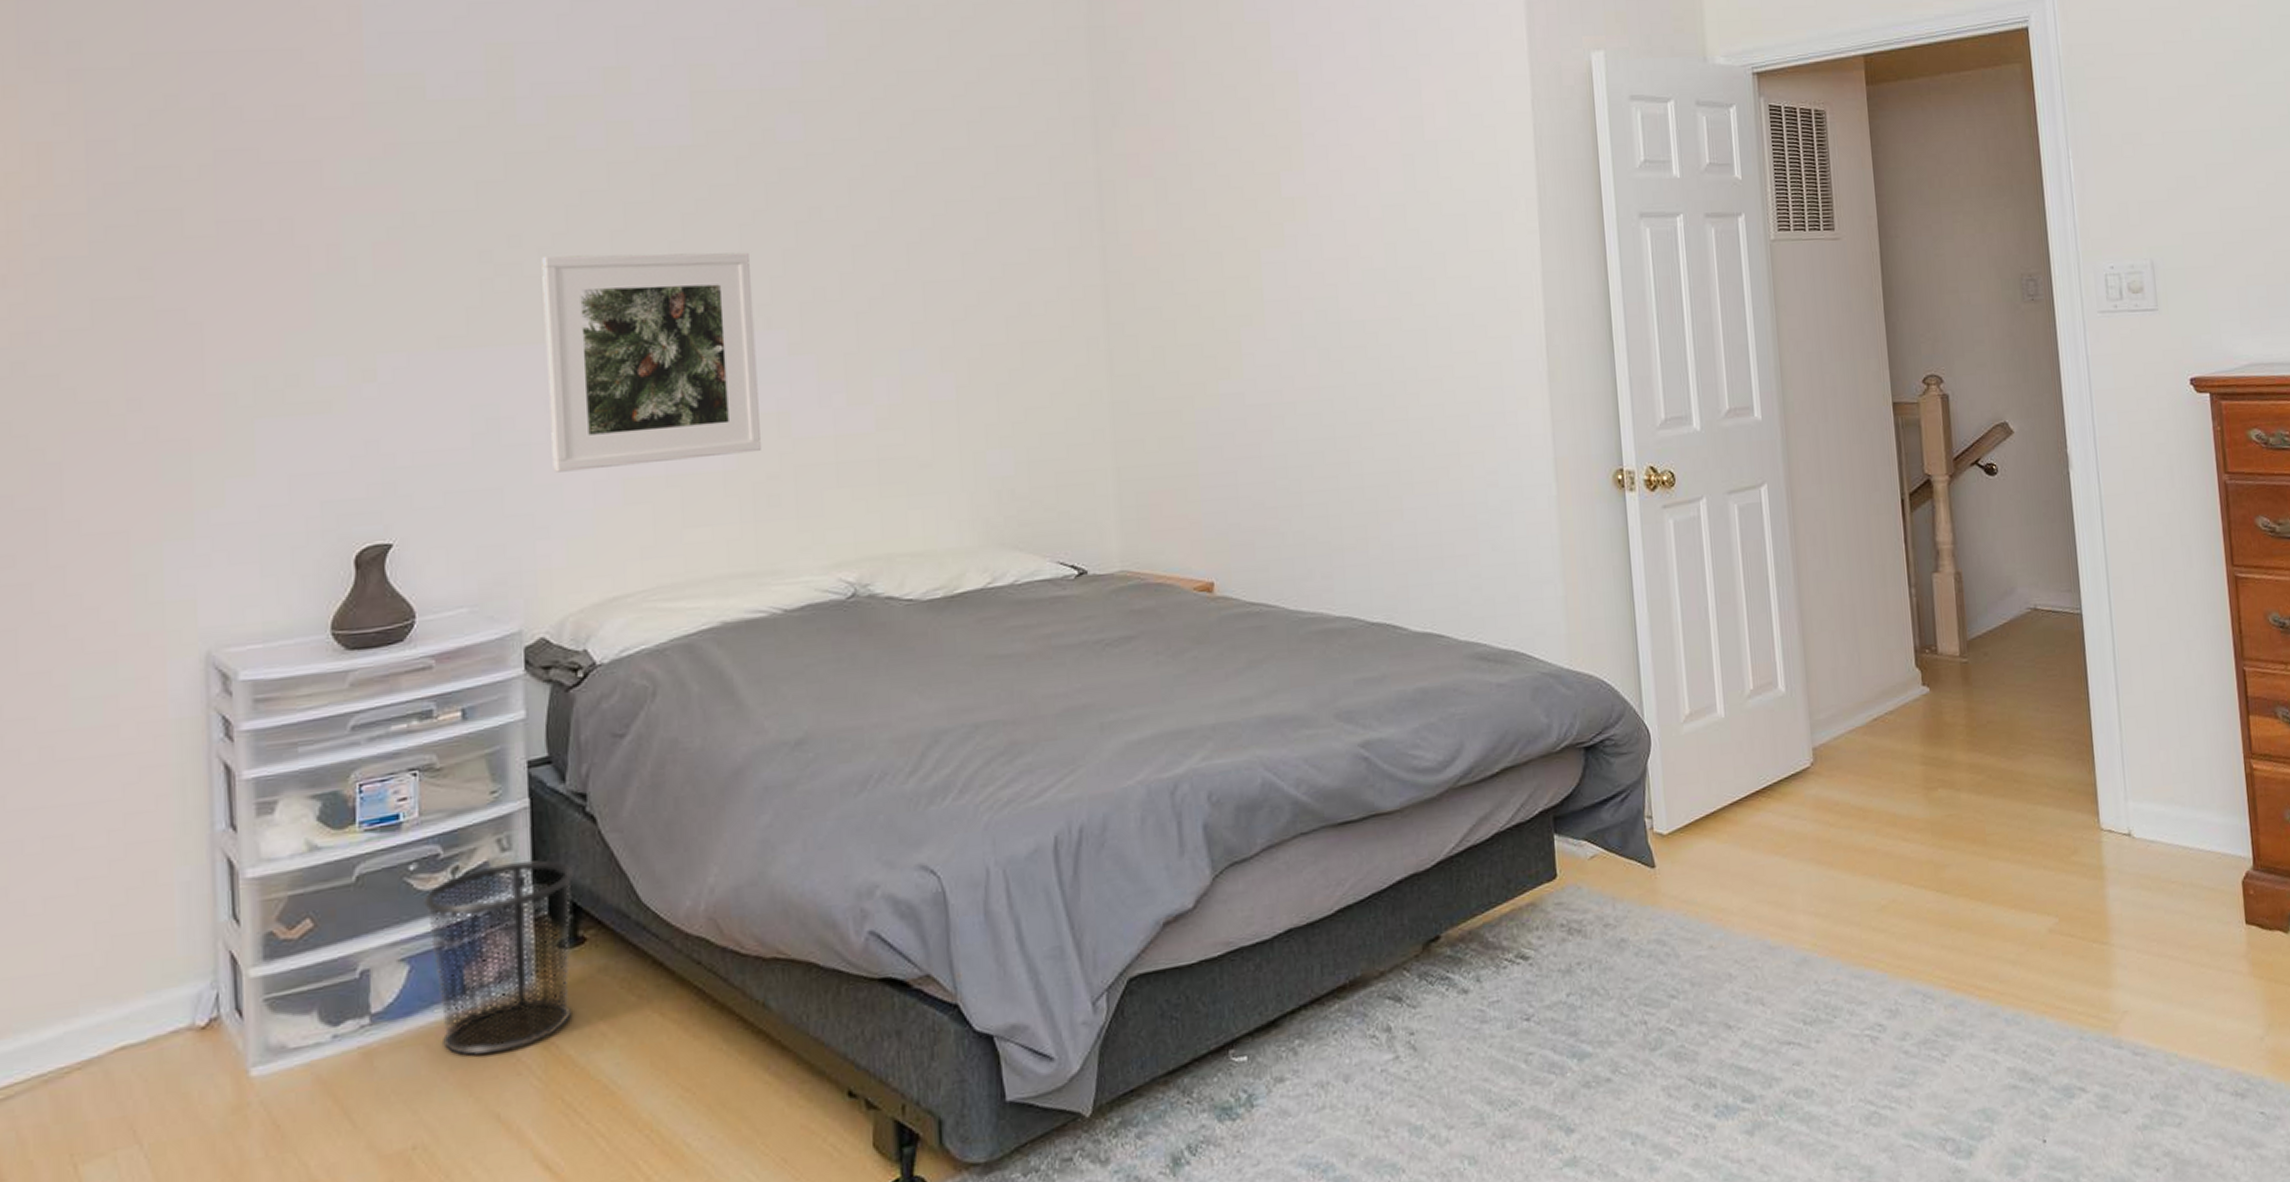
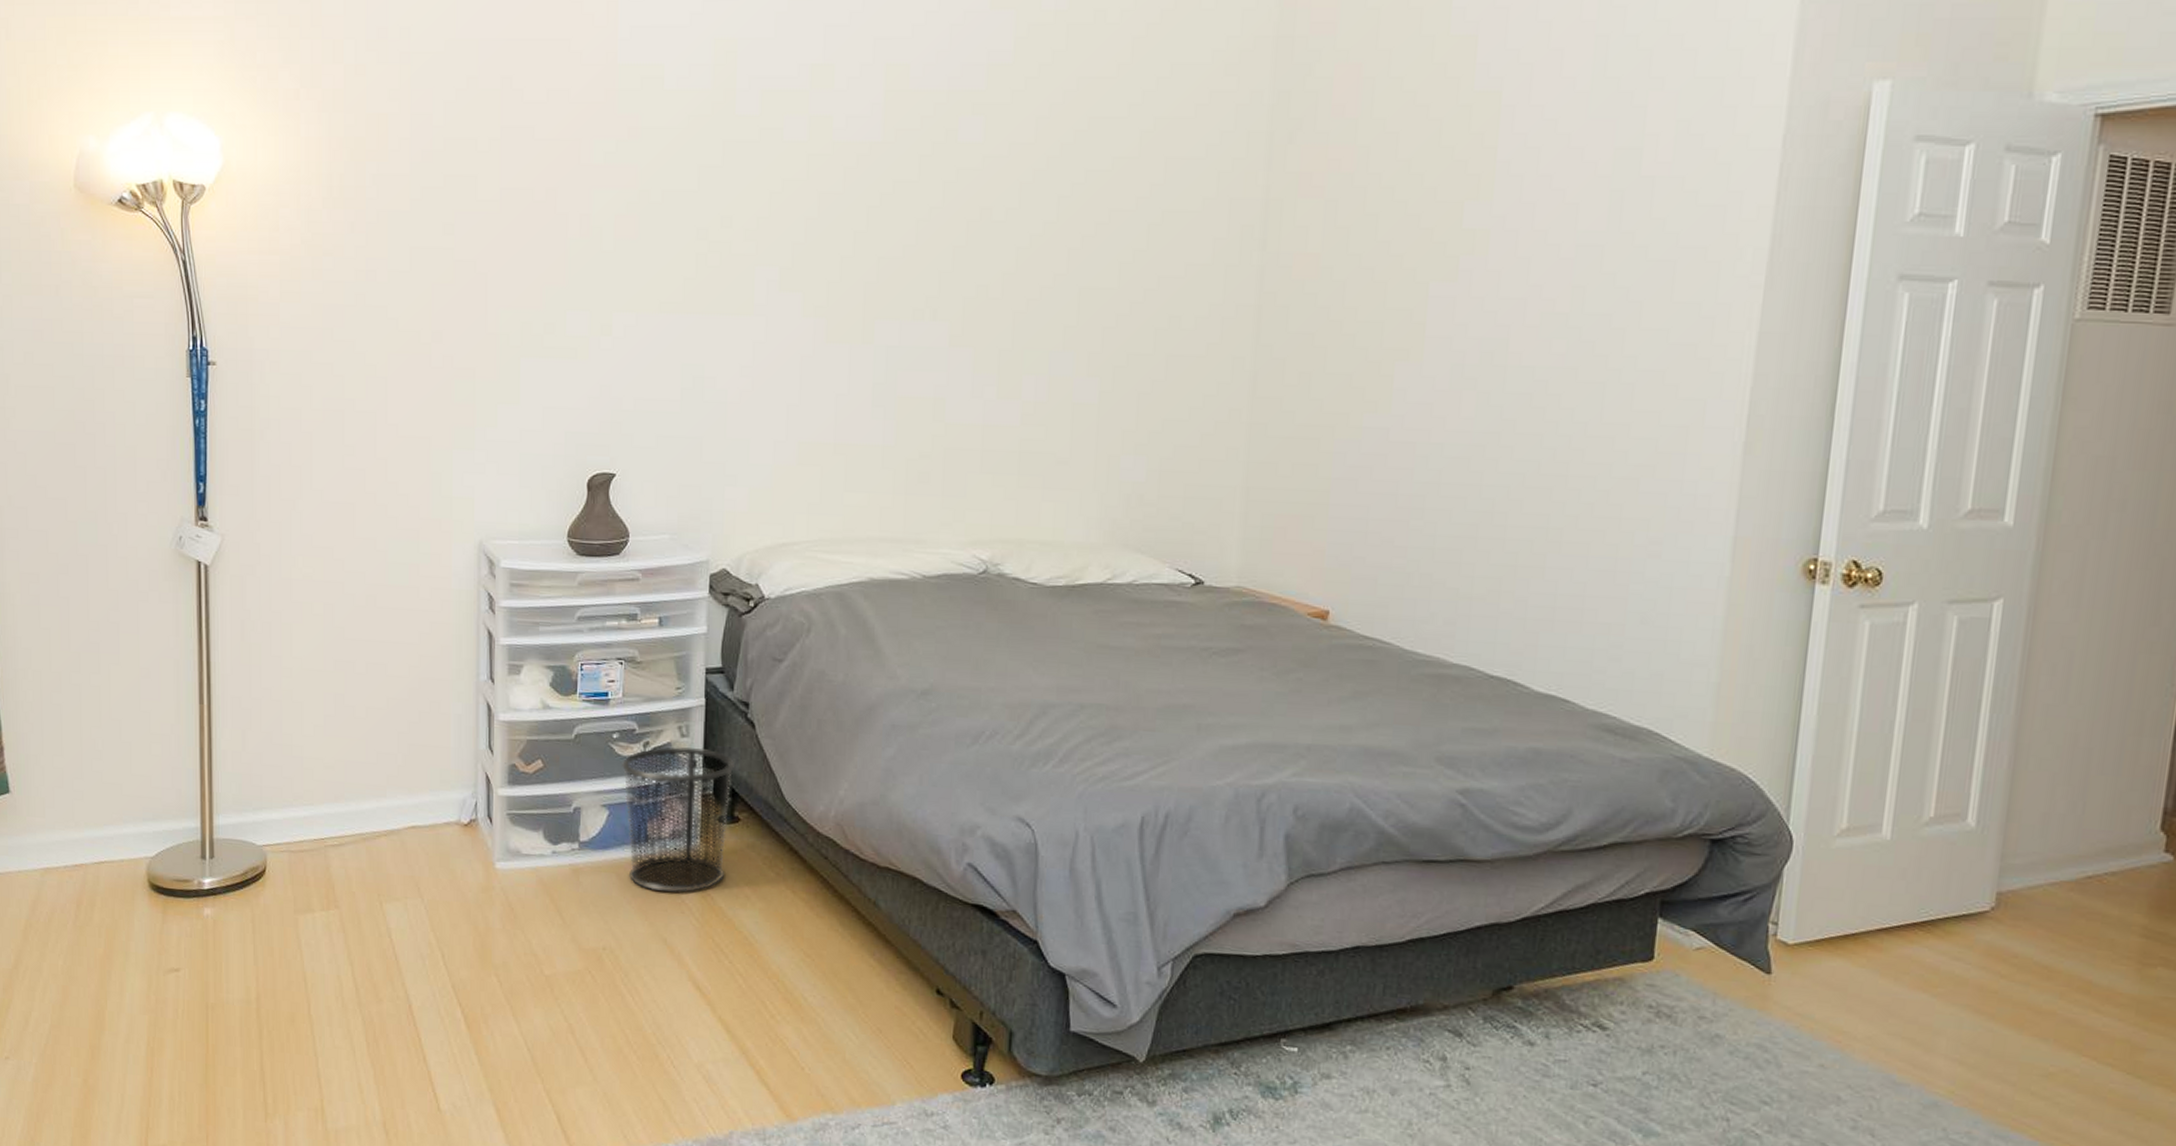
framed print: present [541,252,761,473] -> none [743,237,923,432]

